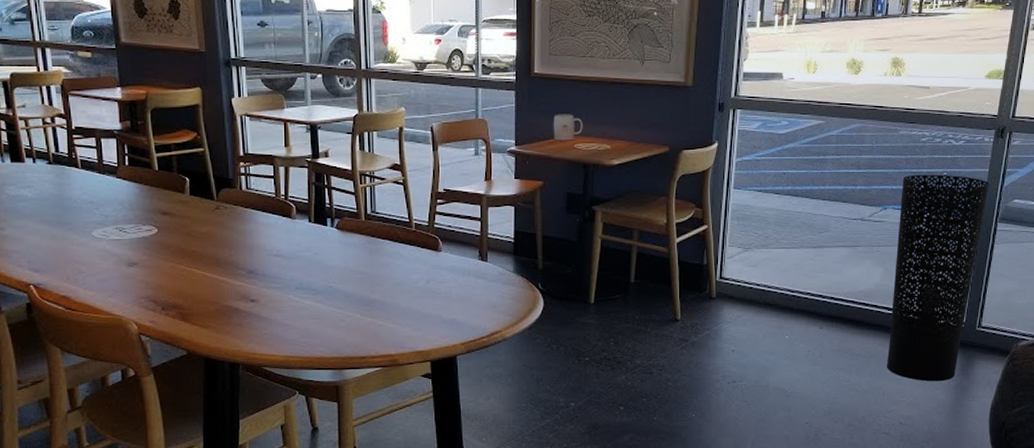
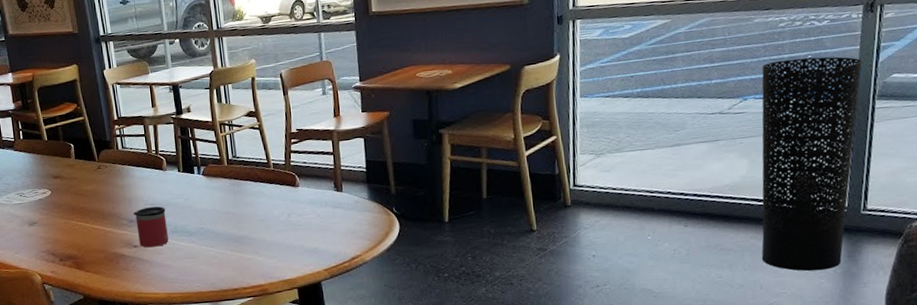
beverage cup: none [254,257,292,303] -> present [134,206,169,248]
mug: present [553,114,583,141] -> none [394,45,423,72]

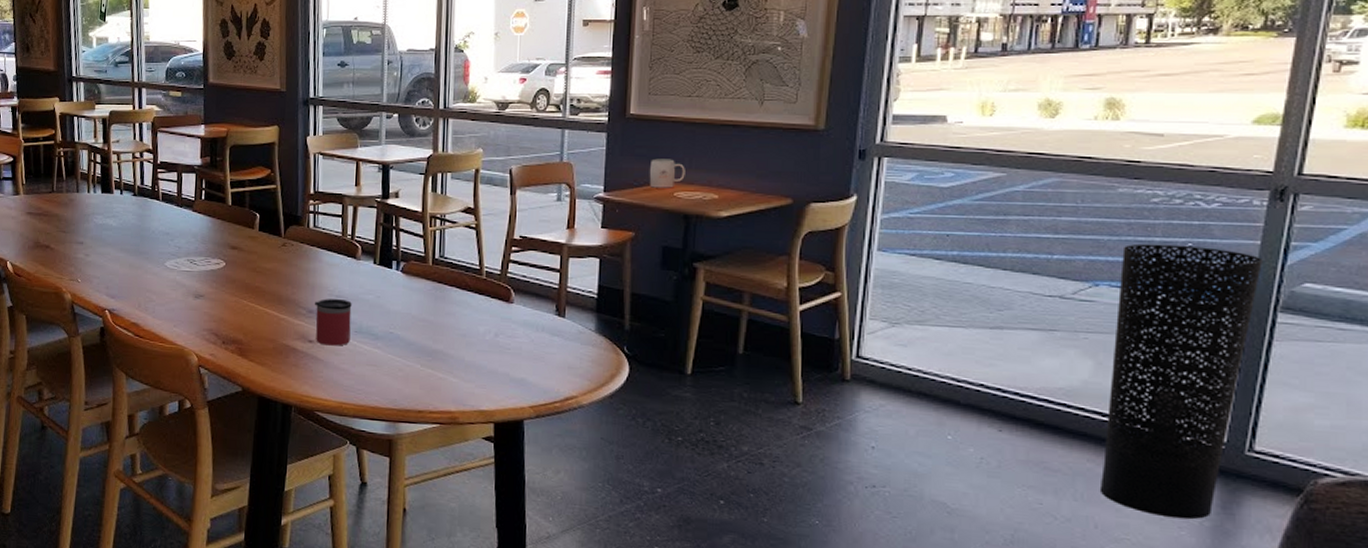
mug: none [394,45,423,72] -> present [649,158,685,188]

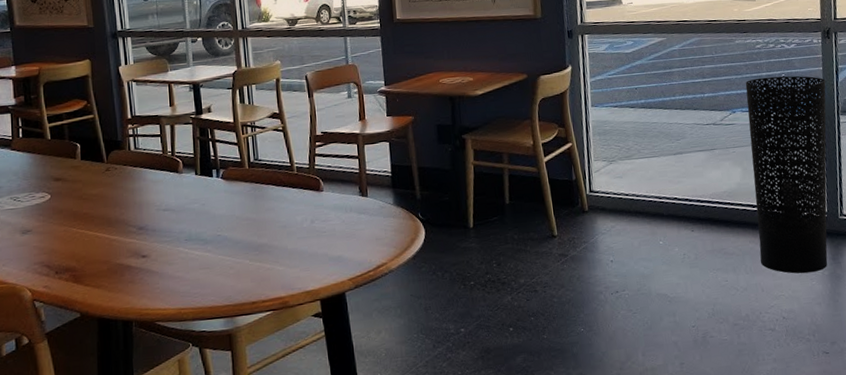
beverage cup: present [315,298,352,346] -> none [144,211,182,258]
mug: present [649,158,685,188] -> none [418,52,446,78]

